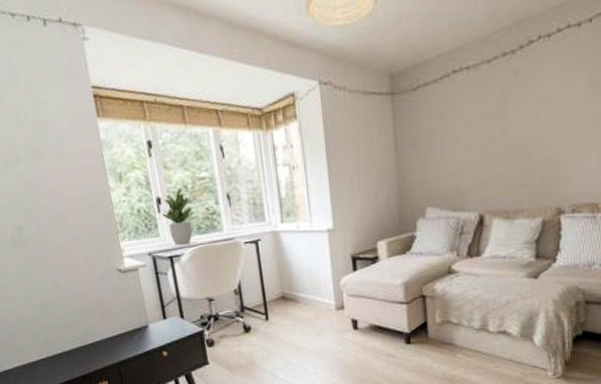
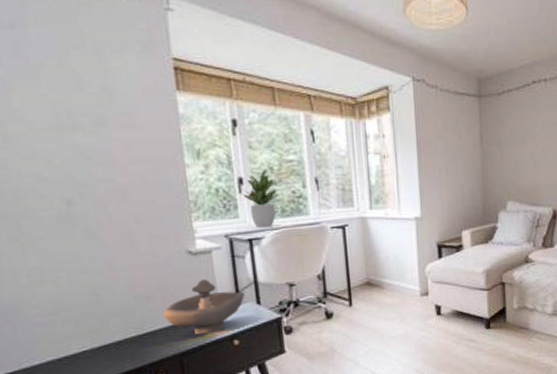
decorative bowl: none [101,295,170,346] -> present [162,280,245,335]

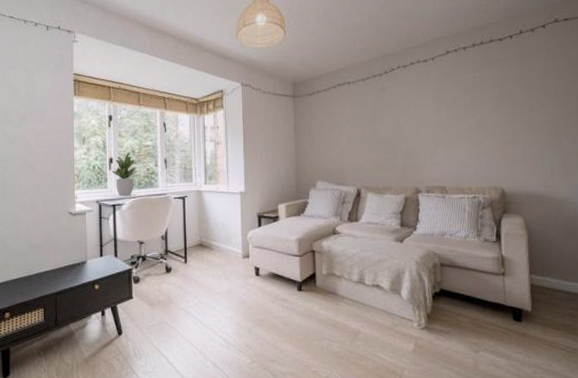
decorative bowl: present [162,280,245,335] -> none [46,235,107,279]

